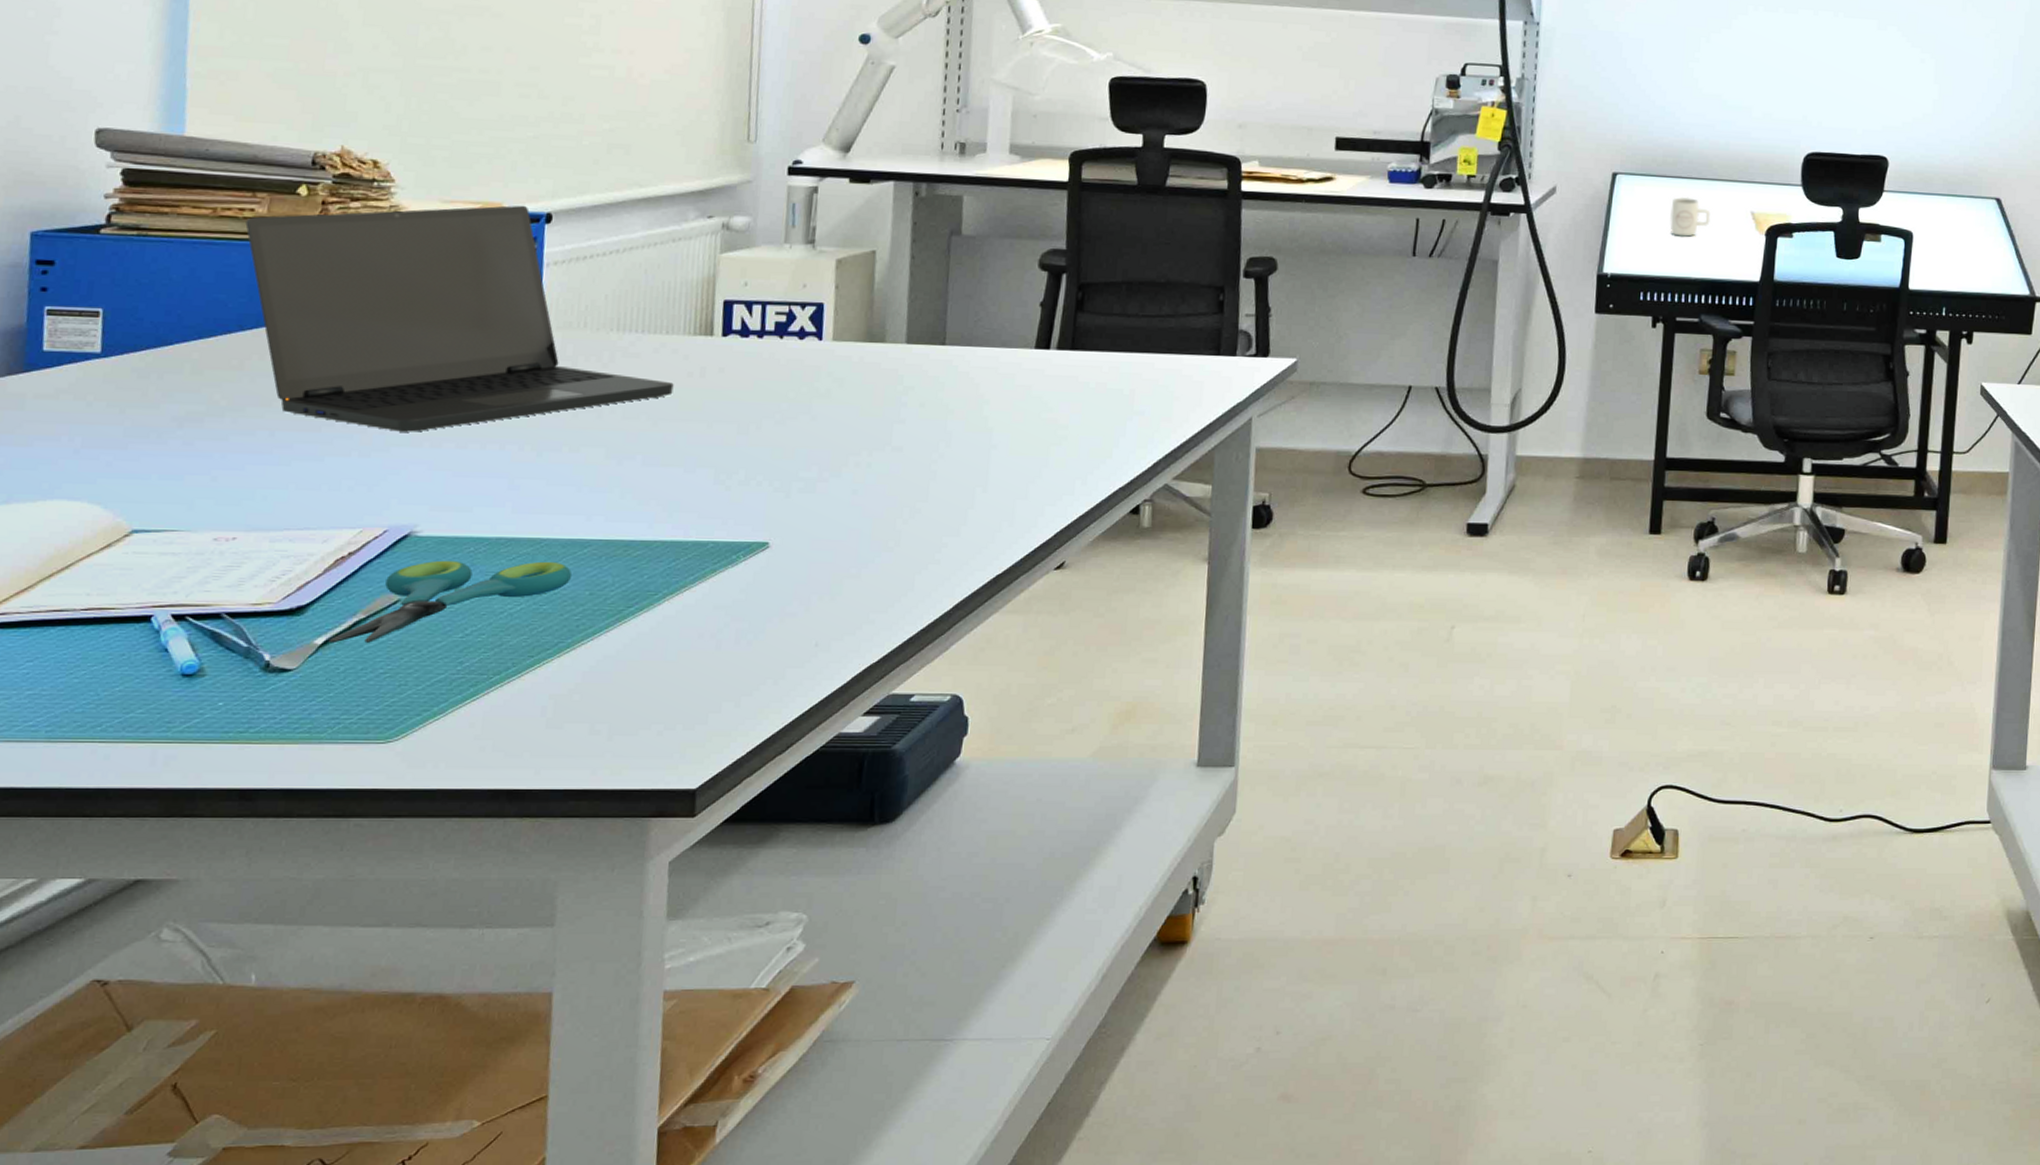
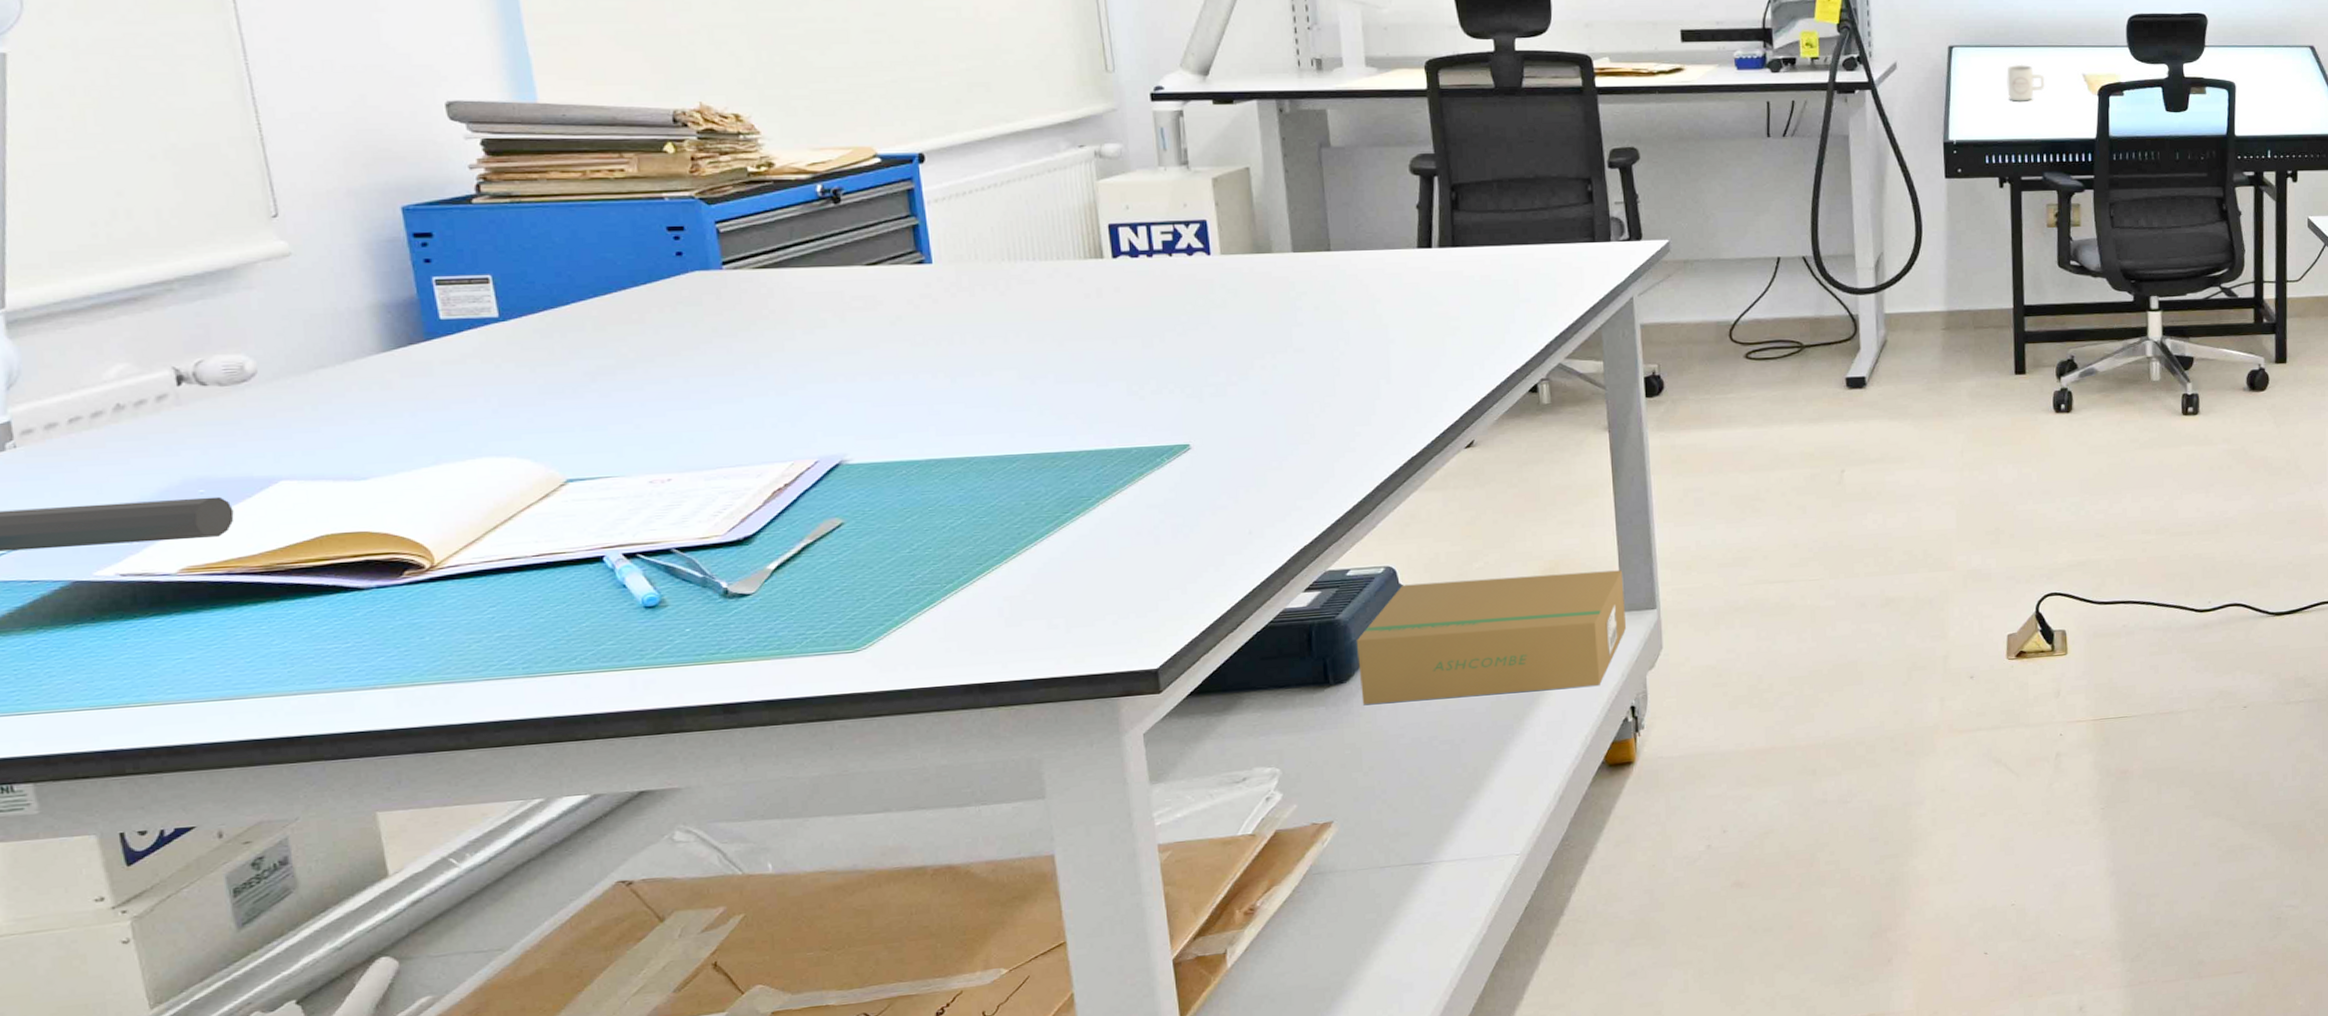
laptop: present [245,205,674,432] -> none [618,147,1073,370]
scissors: present [328,560,573,644] -> none [781,477,1006,568]
box: none [906,716,1204,849] -> present [1357,570,1627,704]

